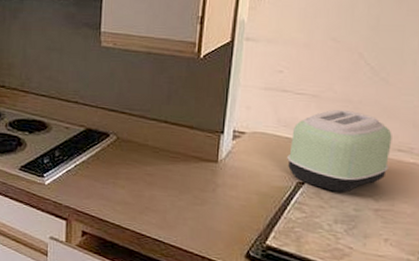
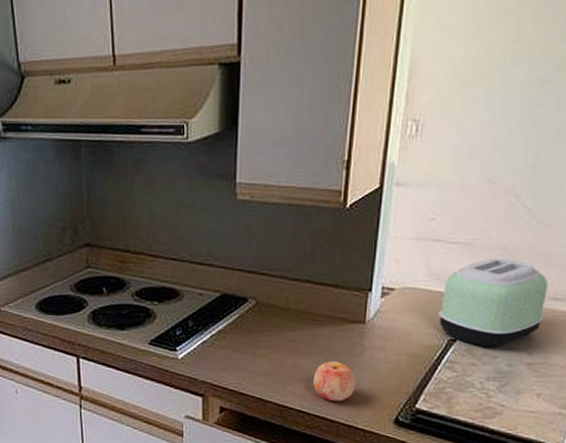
apple: none [169,195,208,234] -> present [313,361,355,402]

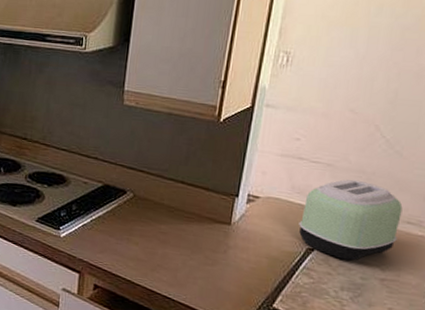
apple: present [313,361,355,402] -> none [180,255,219,293]

